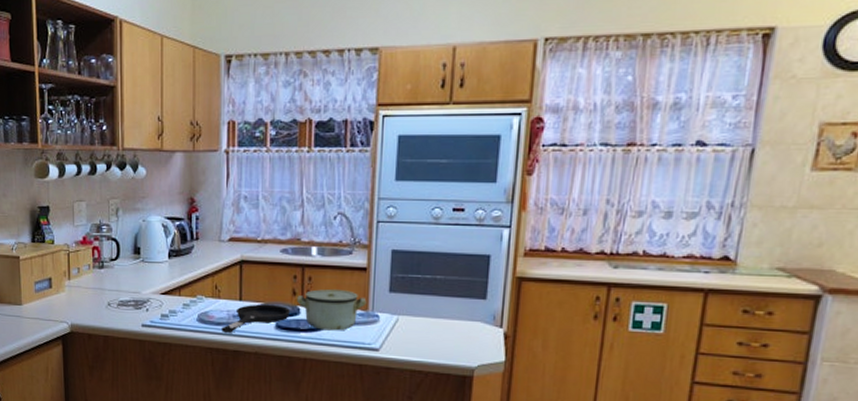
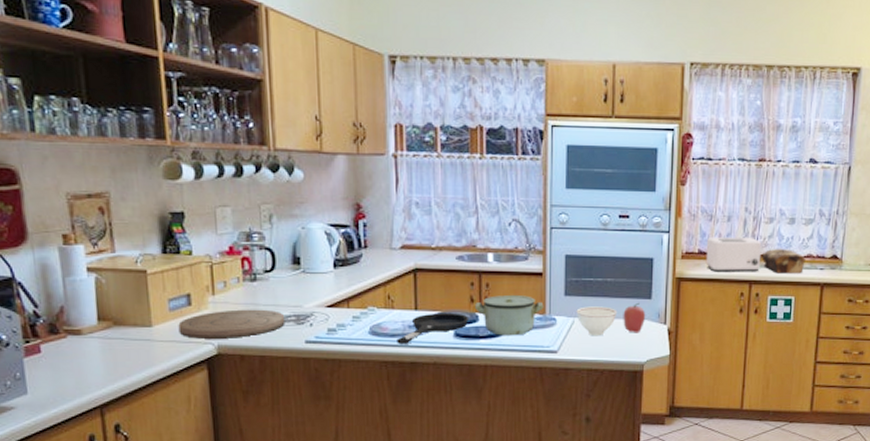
cutting board: none [41,293,126,319] -> present [178,309,285,339]
bowl: none [401,304,447,337] -> present [576,306,618,337]
fruit: none [452,302,479,336] -> present [623,302,646,333]
toaster: none [553,232,627,274] -> present [705,236,762,272]
bread loaf: none [625,246,685,277] -> present [761,248,806,274]

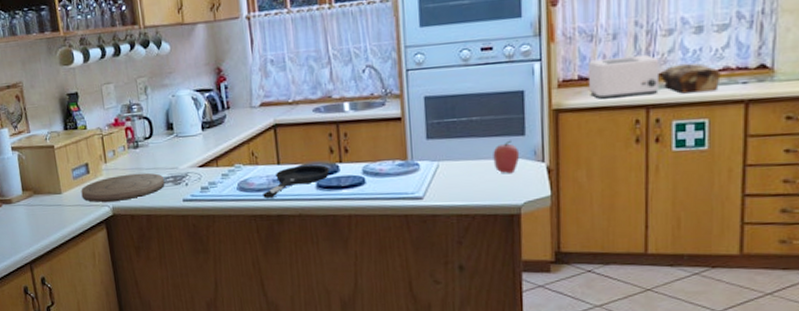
cooking pot: present [475,294,544,336] -> none [335,142,405,185]
bowl: present [576,306,618,337] -> none [440,147,487,180]

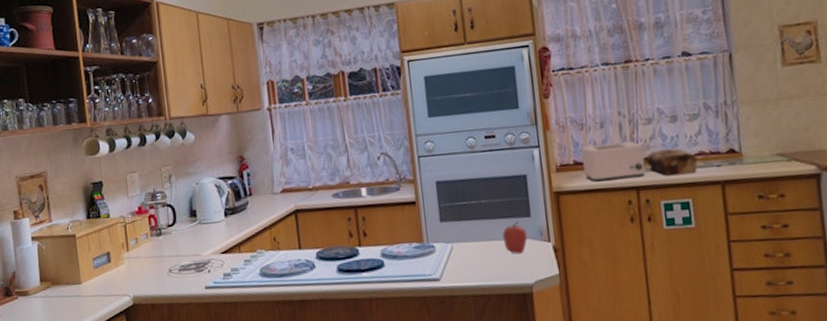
cutting board: present [81,172,165,202] -> none [101,260,188,292]
frying pan: present [263,164,330,198] -> none [285,249,350,283]

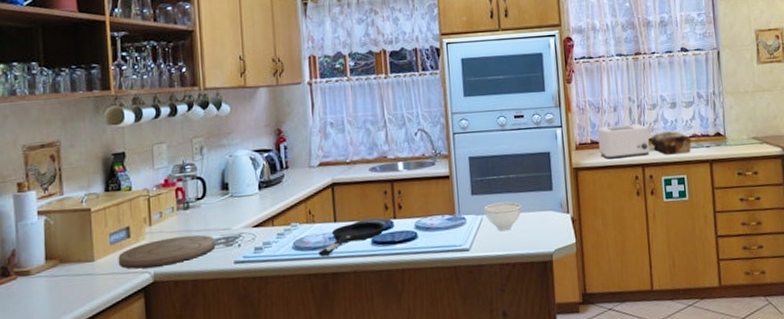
cutting board: none [101,260,188,292] -> present [118,234,216,269]
frying pan: none [285,249,350,283] -> present [318,221,385,256]
bowl: none [453,229,497,261] -> present [483,201,522,232]
fruit: present [502,221,528,254] -> none [527,194,550,225]

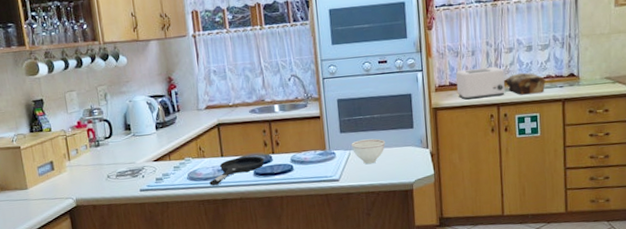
cutting board: present [118,234,216,269] -> none [46,167,124,196]

